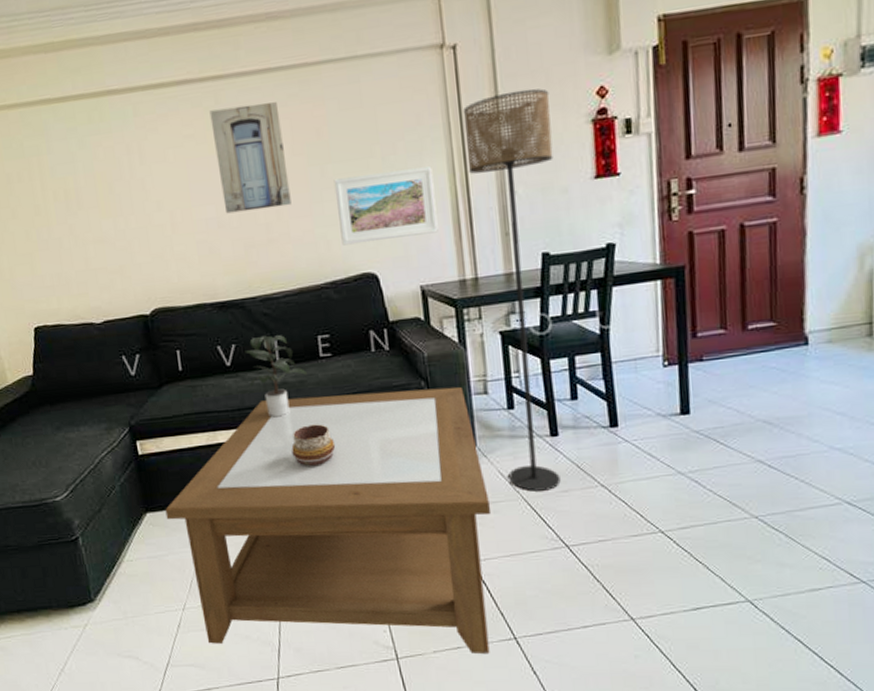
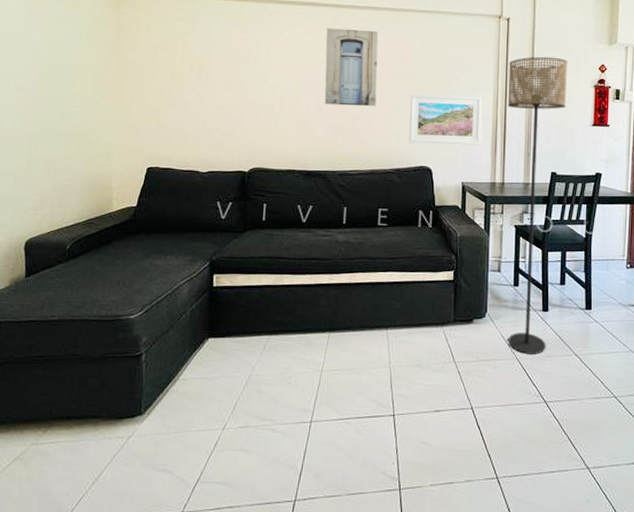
coffee table: present [165,386,492,655] -> none [225,254,492,491]
potted plant: present [245,335,307,418] -> none [319,202,365,269]
decorative bowl: present [291,424,336,466] -> none [342,279,379,313]

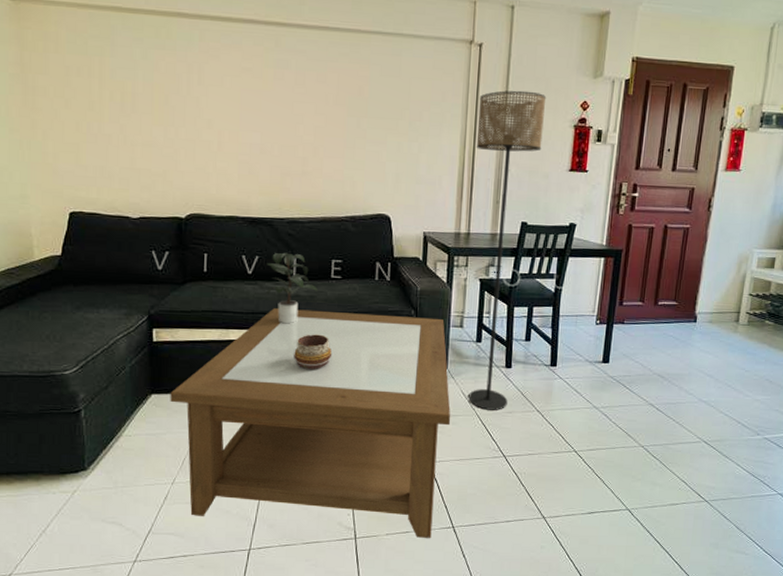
coffee table: none [225,254,492,491] -> present [170,308,451,539]
potted plant: none [319,202,365,269] -> present [266,252,317,324]
wall art: present [324,28,378,107] -> none [268,51,330,146]
decorative bowl: none [342,279,379,313] -> present [294,334,332,369]
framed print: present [409,94,482,145] -> none [365,132,448,191]

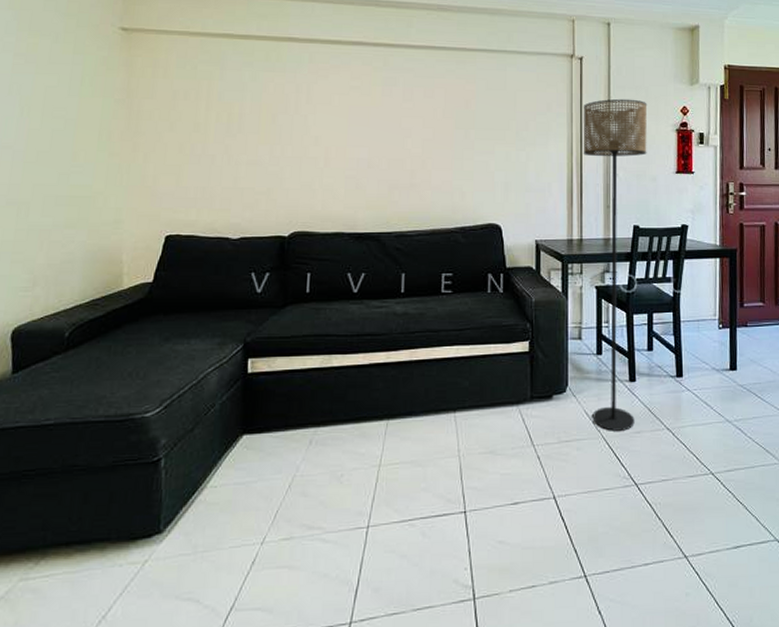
coffee table: present [170,308,451,539] -> none [263,328,575,594]
potted plant: present [266,252,317,324] -> none [373,268,427,346]
decorative bowl: present [294,334,332,369] -> none [402,355,444,395]

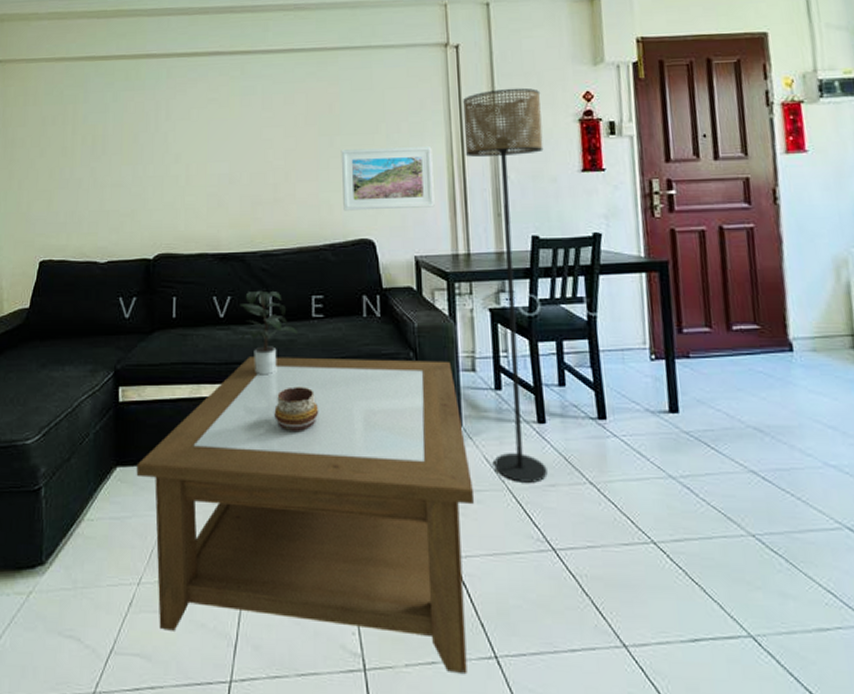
coffee table: none [263,328,575,594] -> present [136,357,475,675]
potted plant: none [373,268,427,346] -> present [239,290,297,375]
decorative bowl: none [402,355,444,395] -> present [274,387,319,431]
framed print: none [474,143,555,198] -> present [341,147,435,211]

